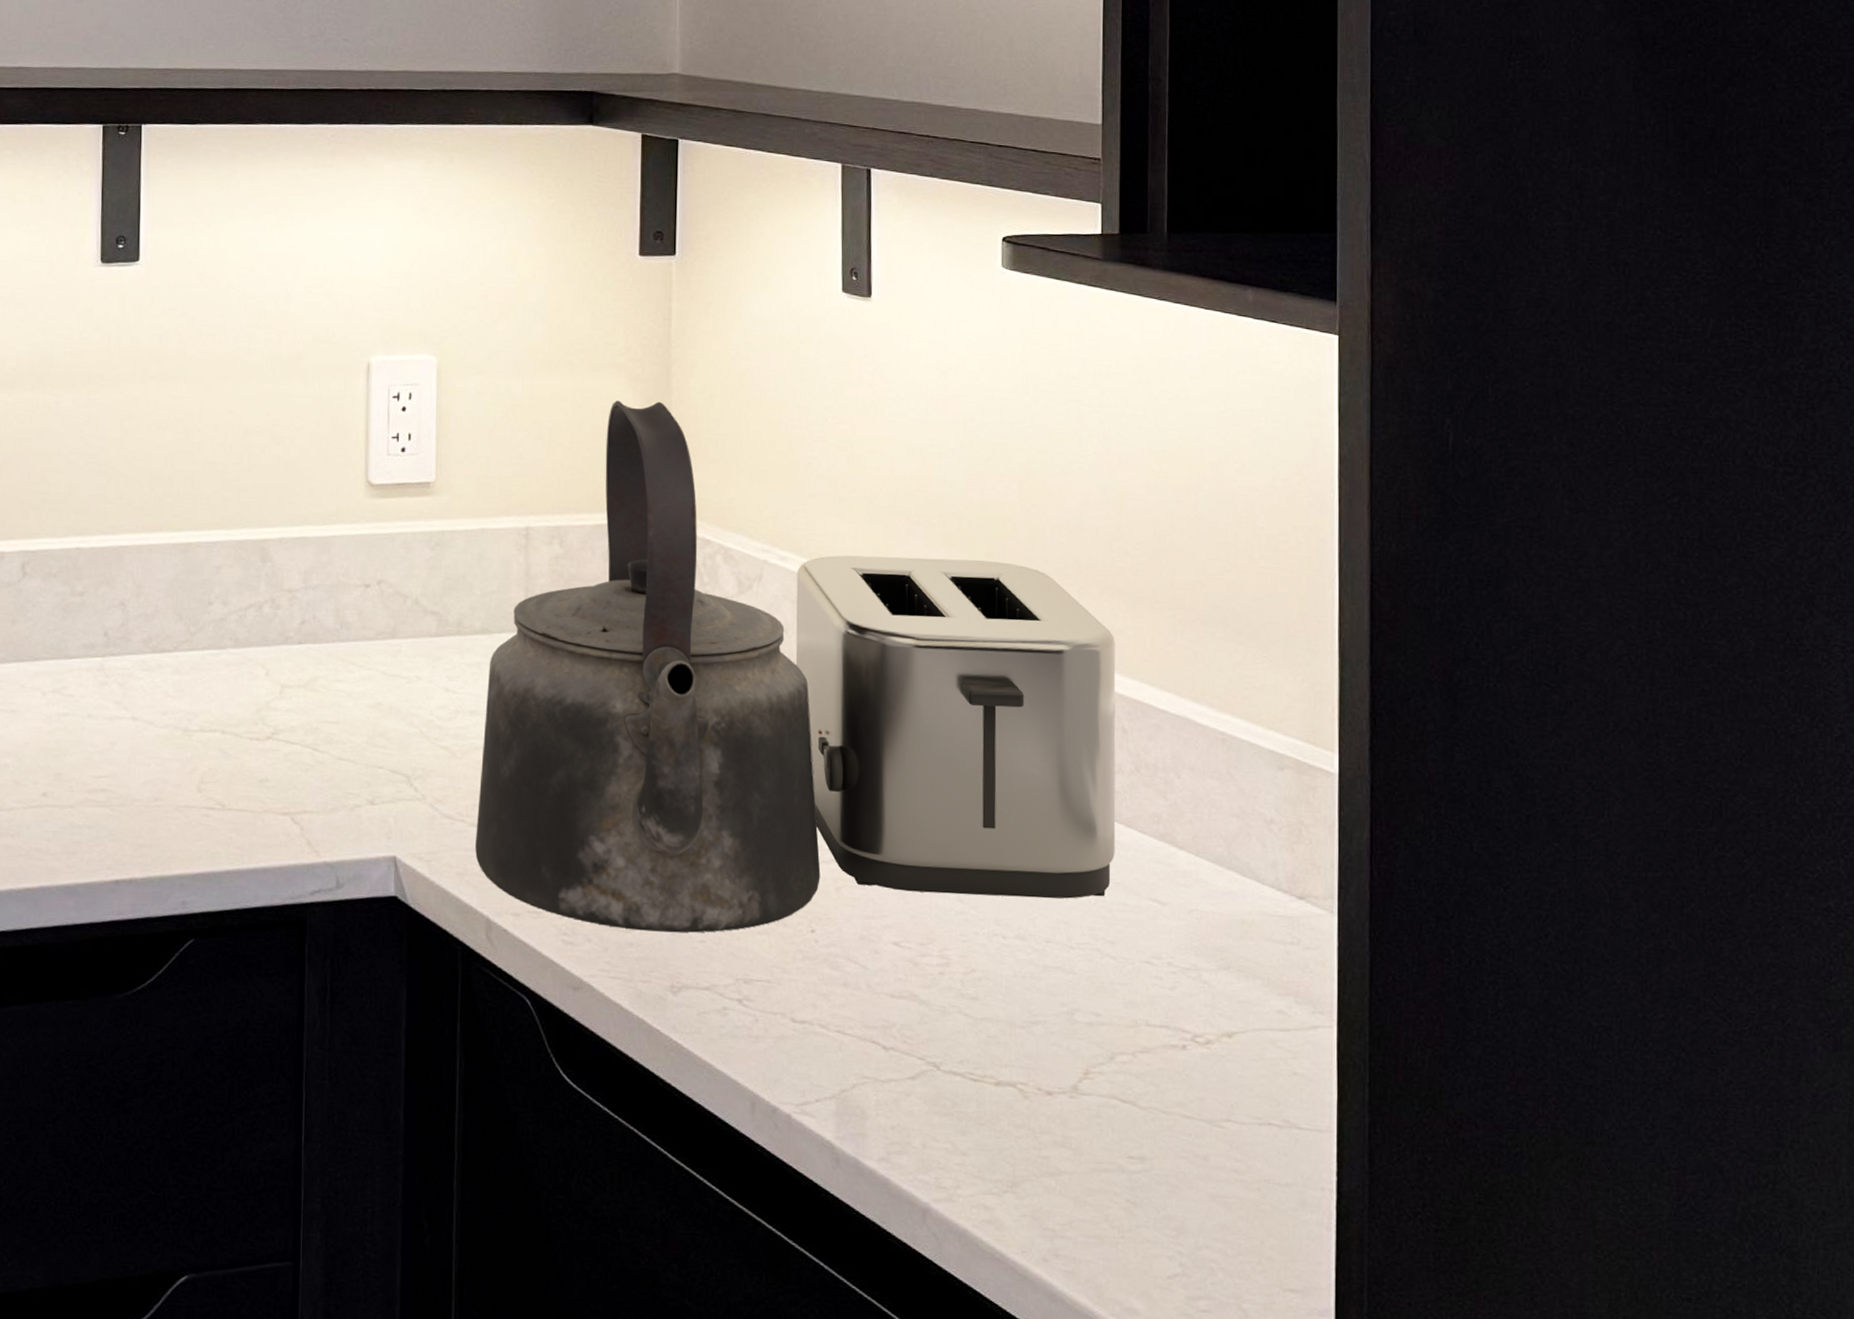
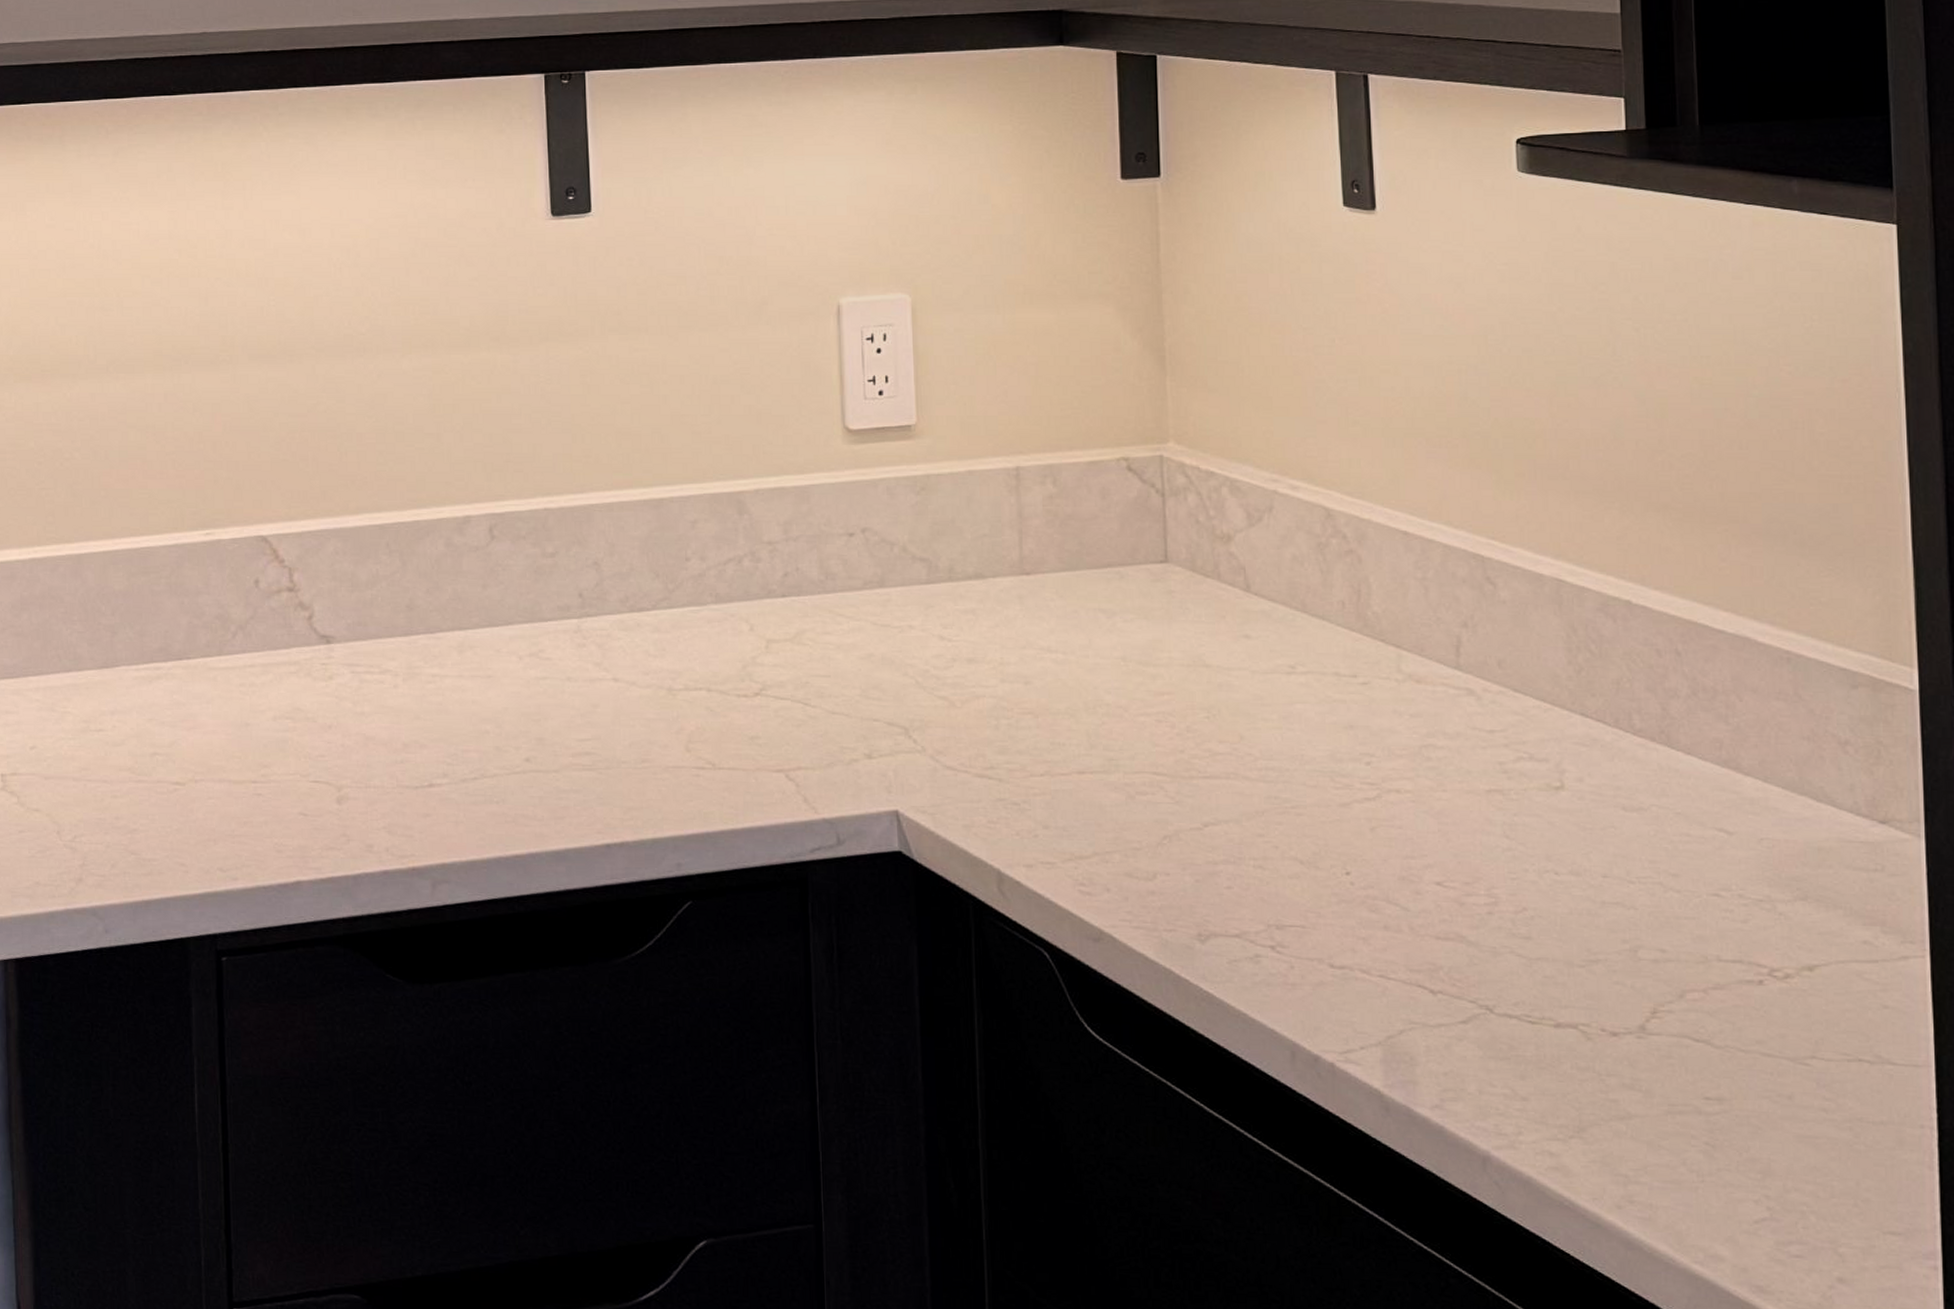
kettle: present [475,400,821,933] -> none [981,330,1353,880]
toaster: present [795,555,1116,899] -> none [1309,480,1674,832]

